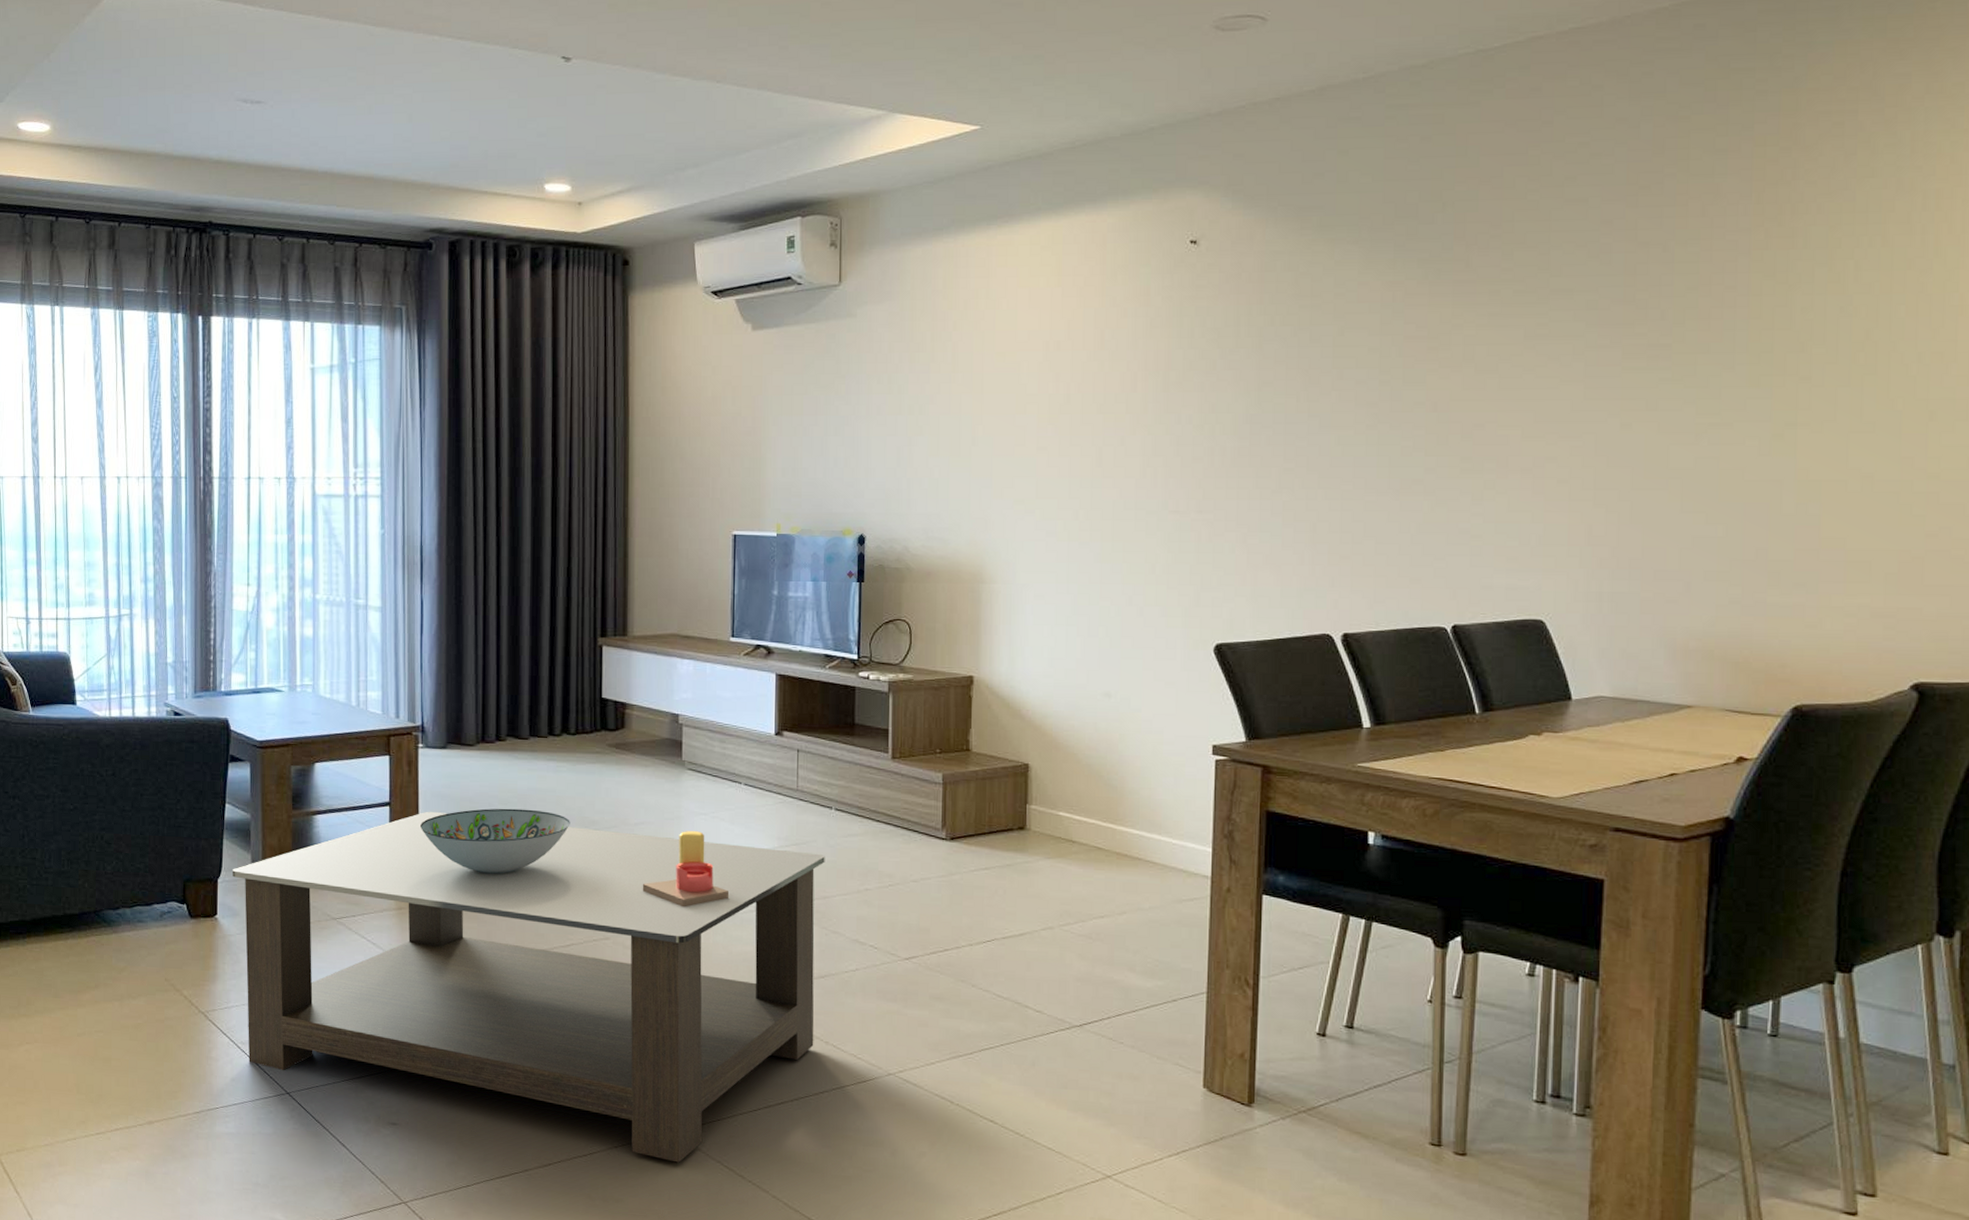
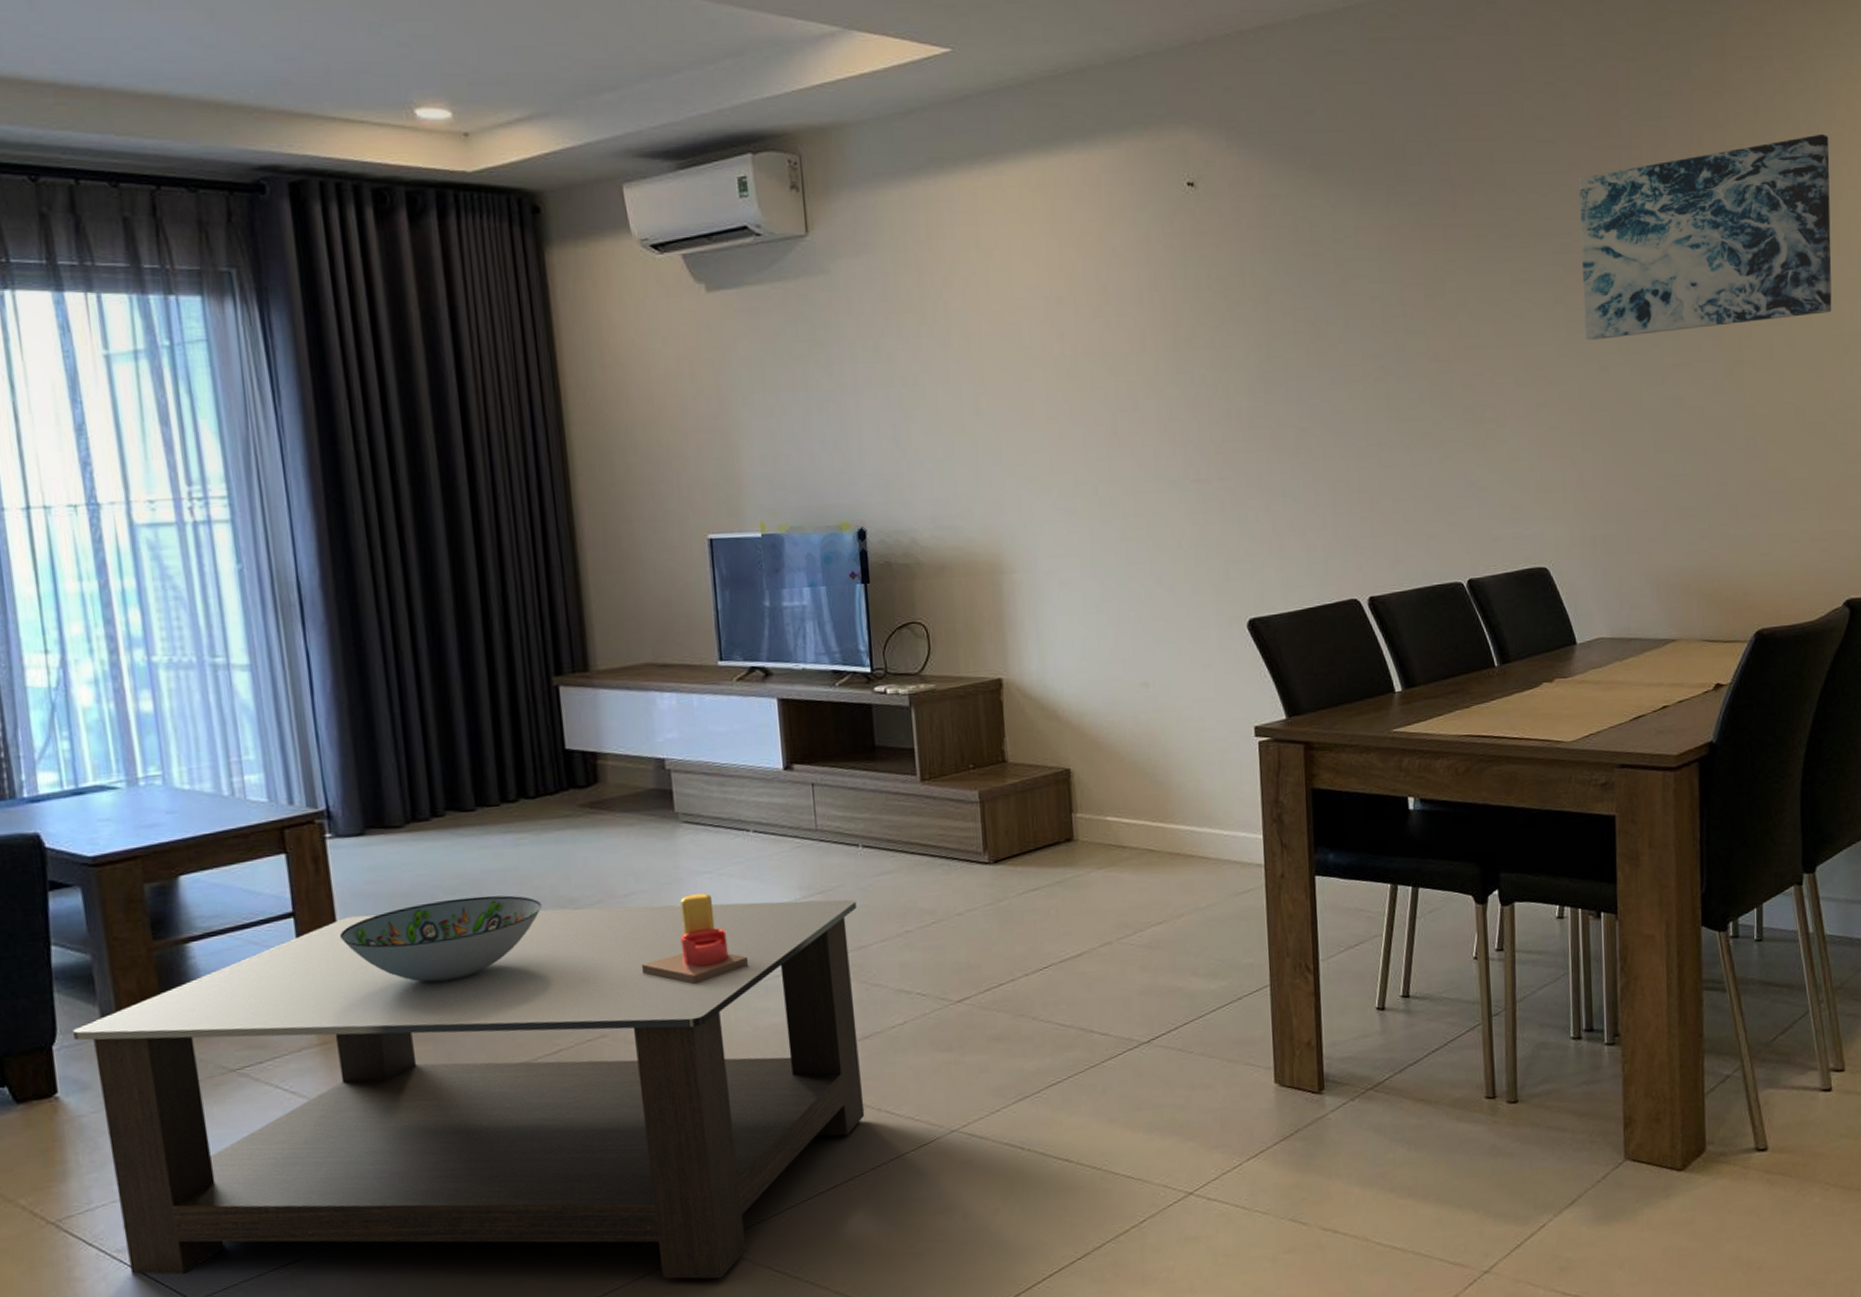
wall art: none [1605,189,1925,396] -> present [1579,133,1832,340]

